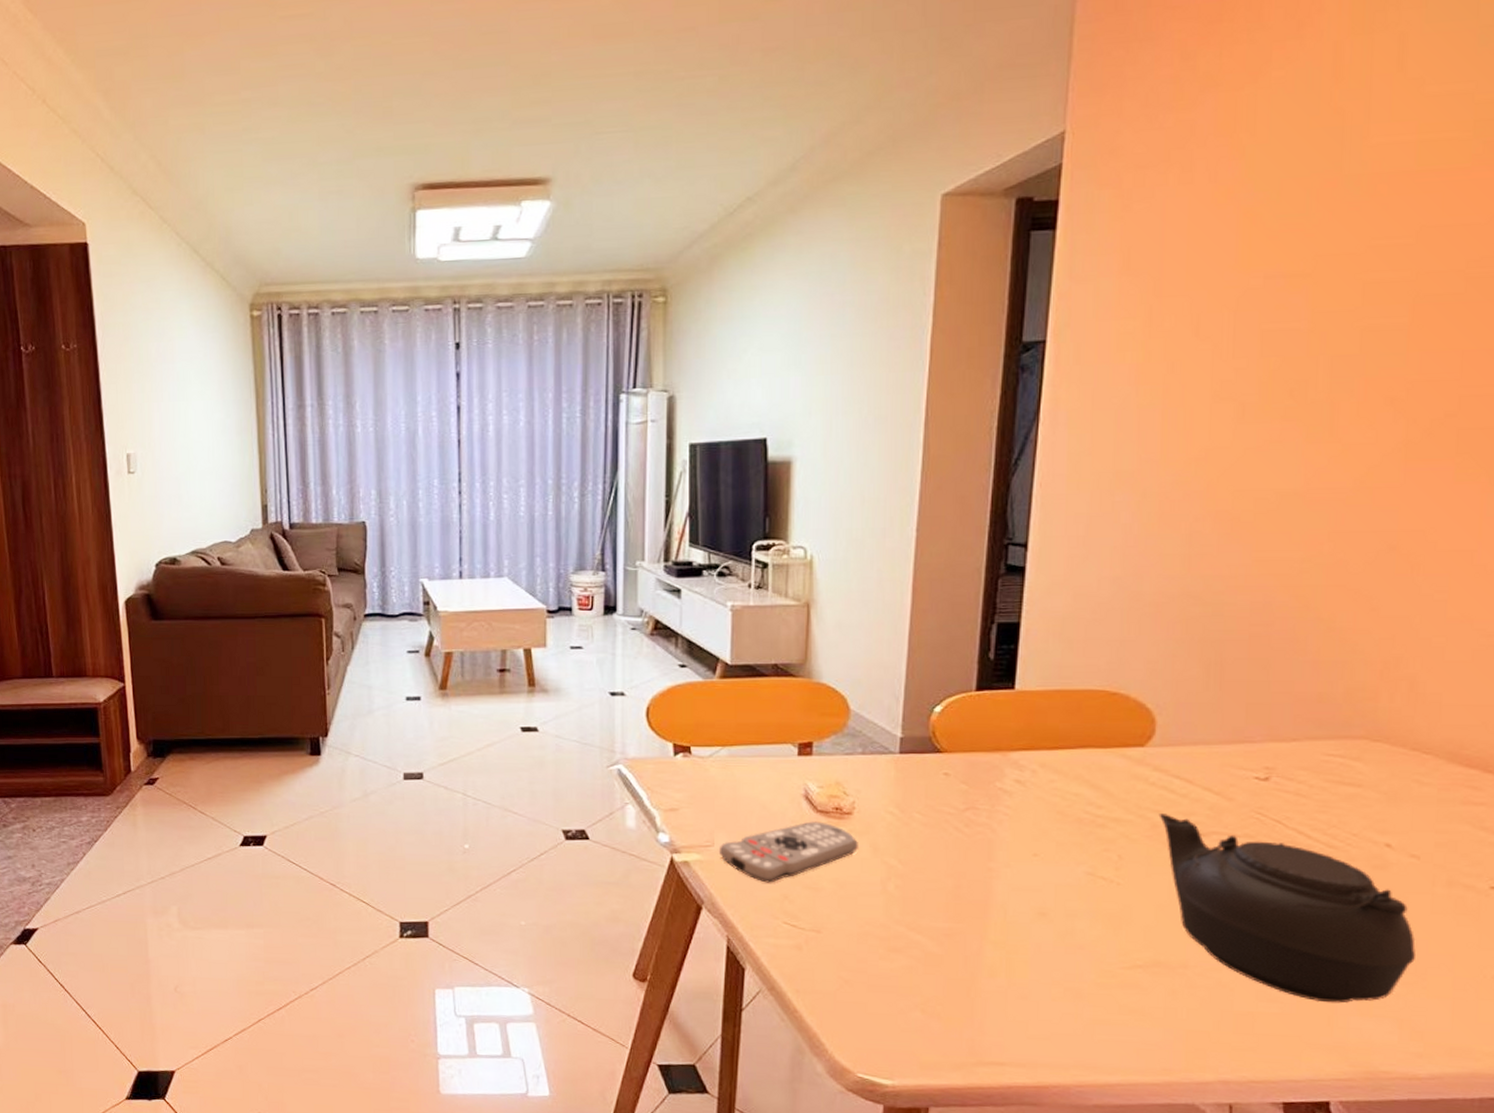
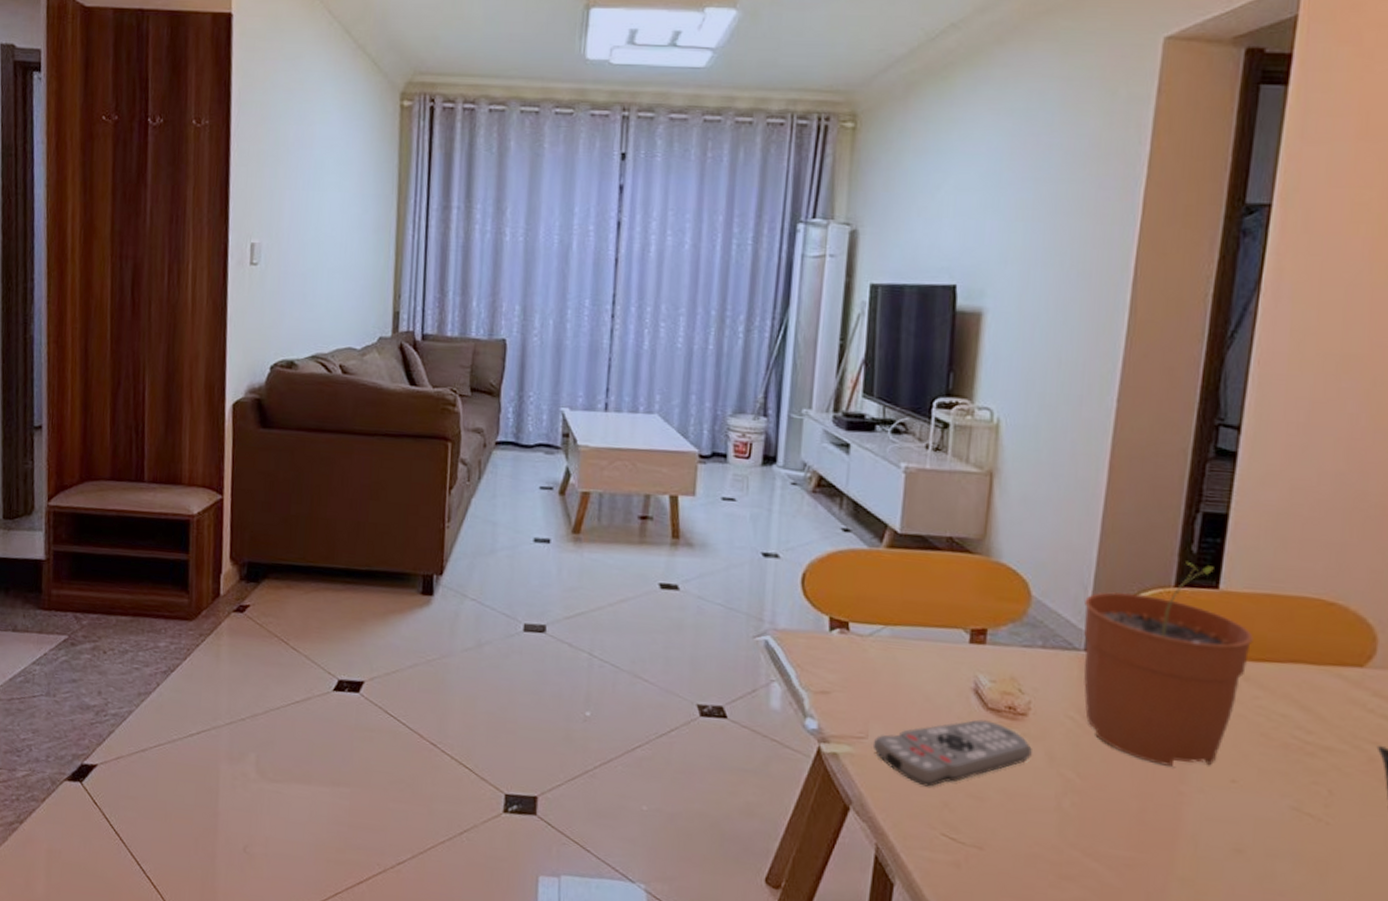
plant pot: none [897,667,1047,847] -> present [1083,561,1254,766]

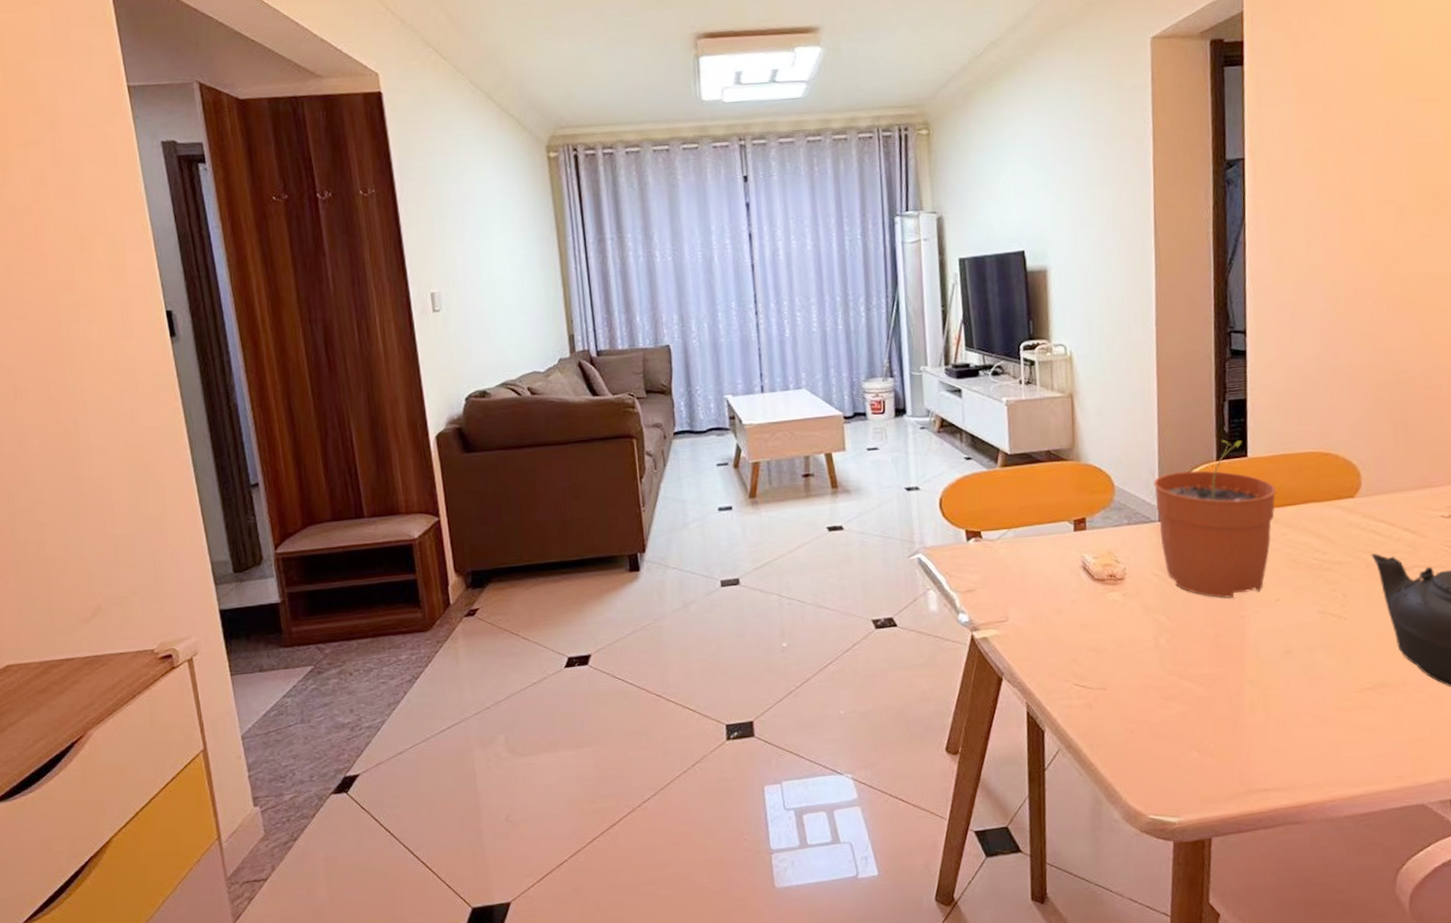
remote control: present [872,719,1032,787] -> none [1013,589,1132,650]

